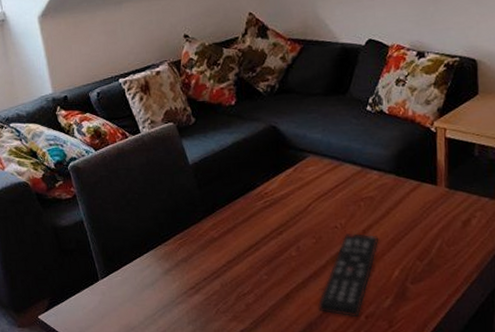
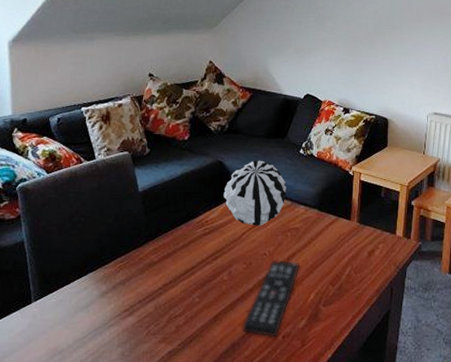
decorative ball: none [281,121,355,196] -> present [223,160,287,226]

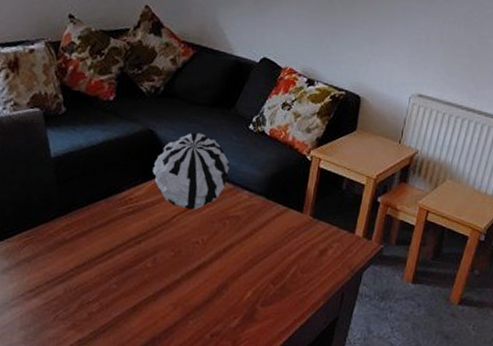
remote control: present [242,259,299,338] -> none [165,250,237,335]

